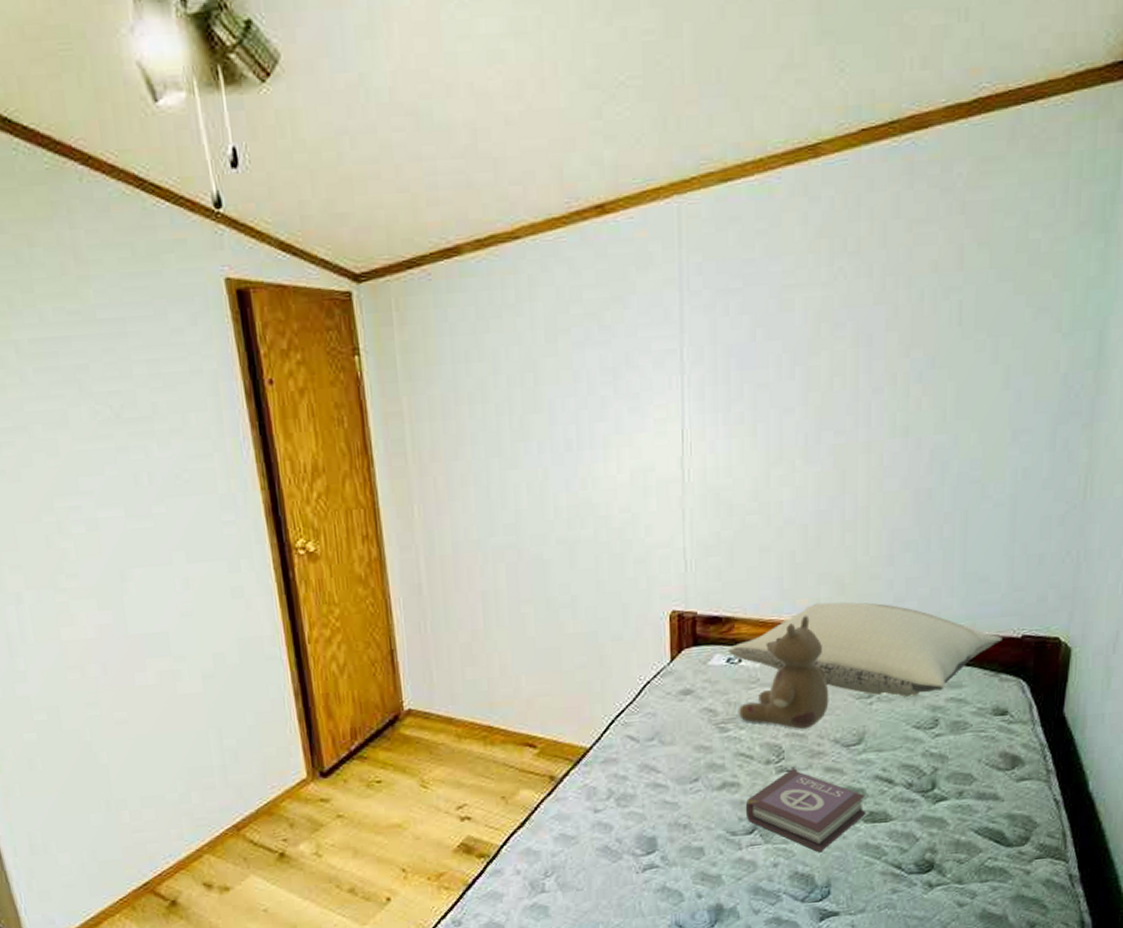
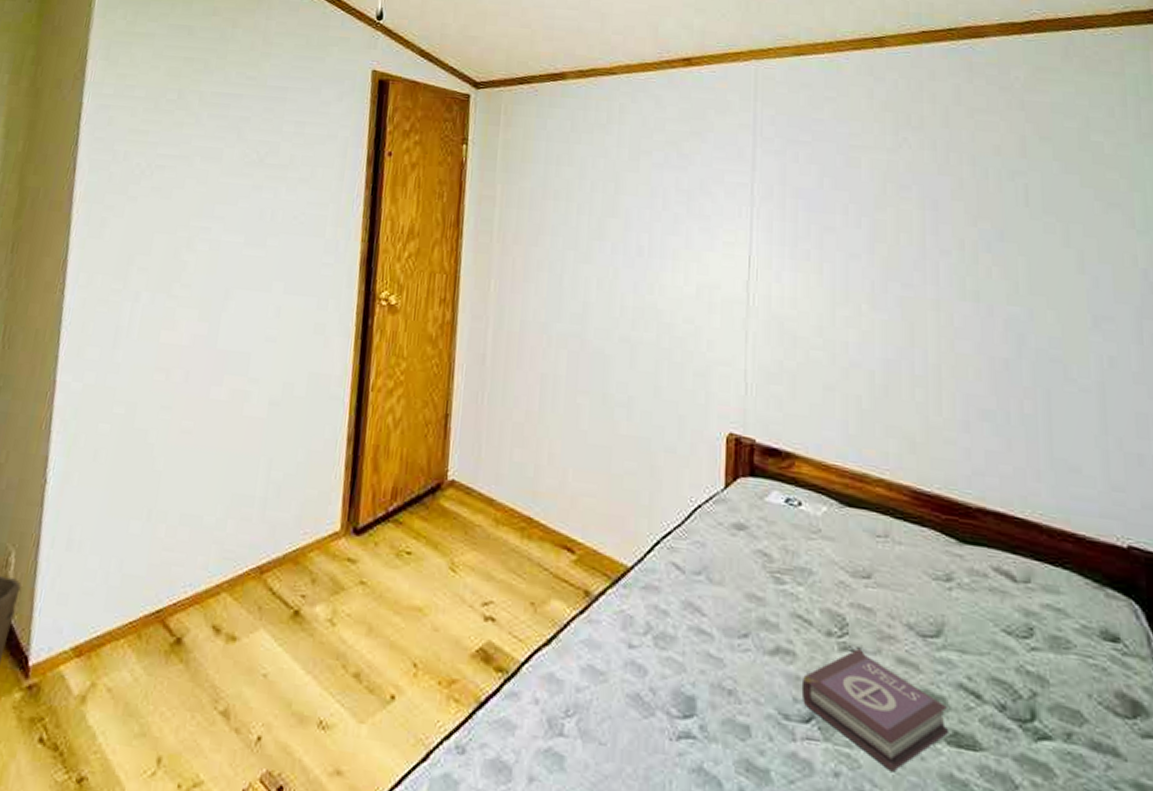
pillow: present [727,602,1002,698] -> none [786,456,1104,592]
stuffed bear: present [738,614,829,730] -> none [796,467,901,603]

